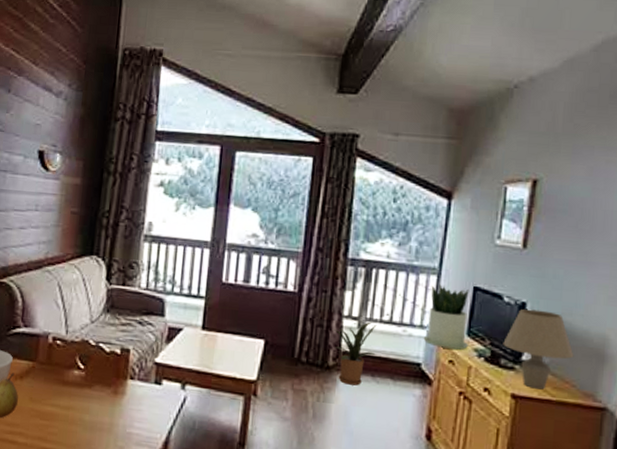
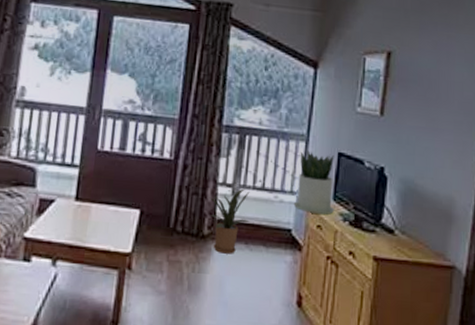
table lamp: present [503,308,574,390] -> none [365,173,426,251]

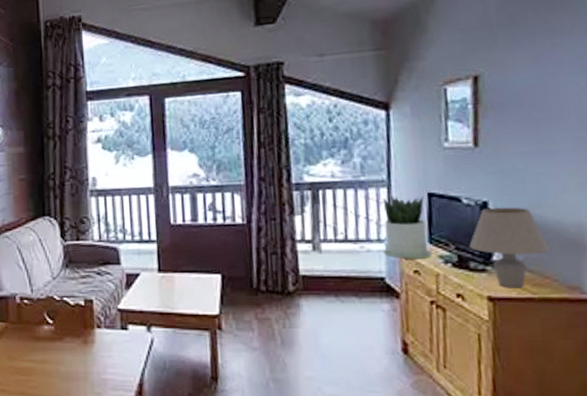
house plant: present [208,188,250,254] -> none [288,243,336,308]
table lamp: none [365,173,426,251] -> present [469,207,551,288]

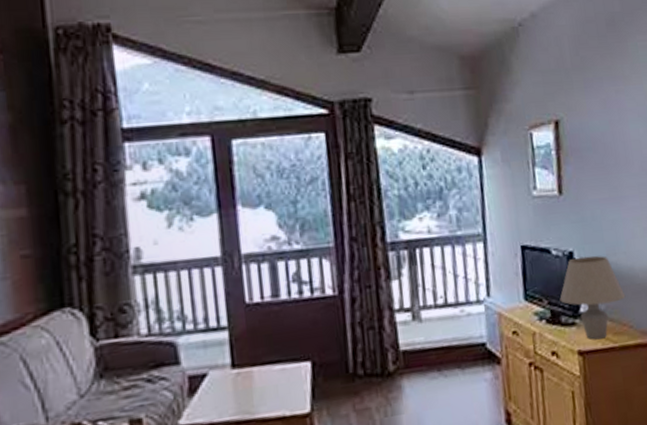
planter: present [382,196,433,260] -> none [479,249,529,321]

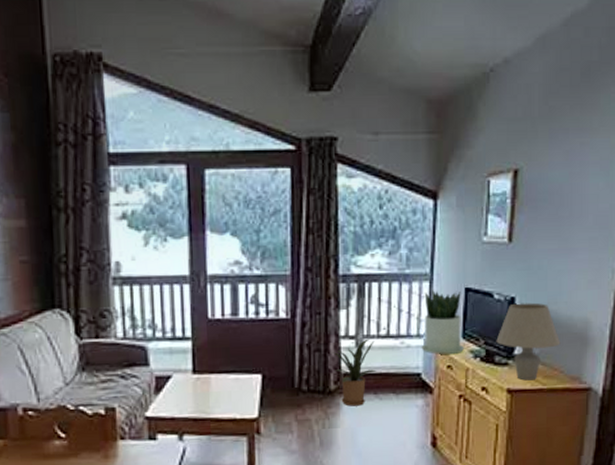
house plant: none [386,309,438,388] -> present [331,338,376,406]
planter: none [479,249,529,321] -> present [421,290,465,355]

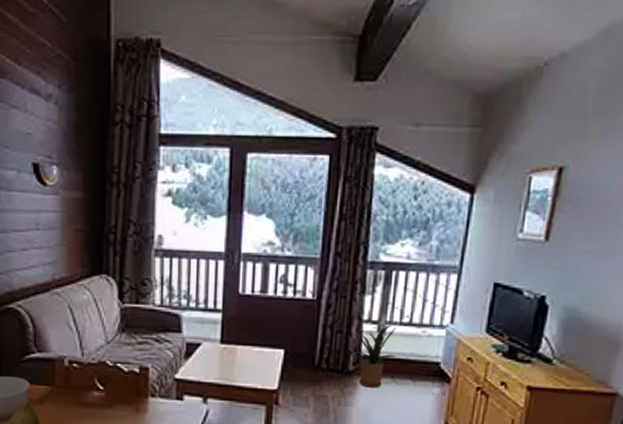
planter: present [421,290,465,355] -> none [442,283,489,348]
table lamp: present [496,302,561,381] -> none [521,302,590,380]

